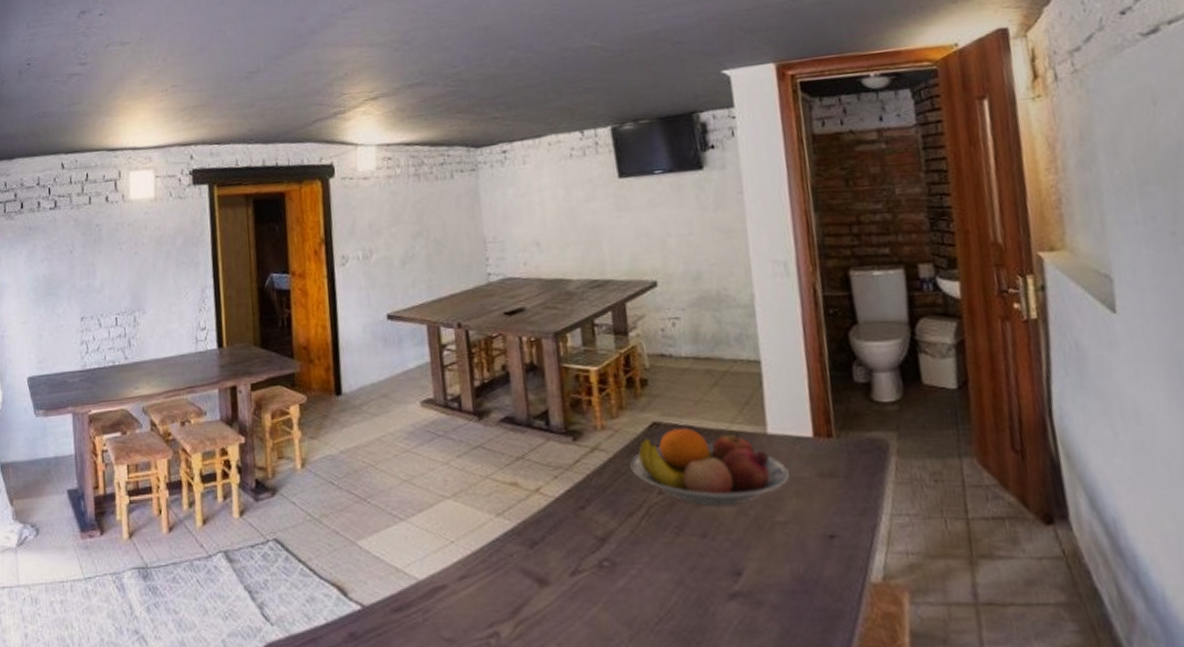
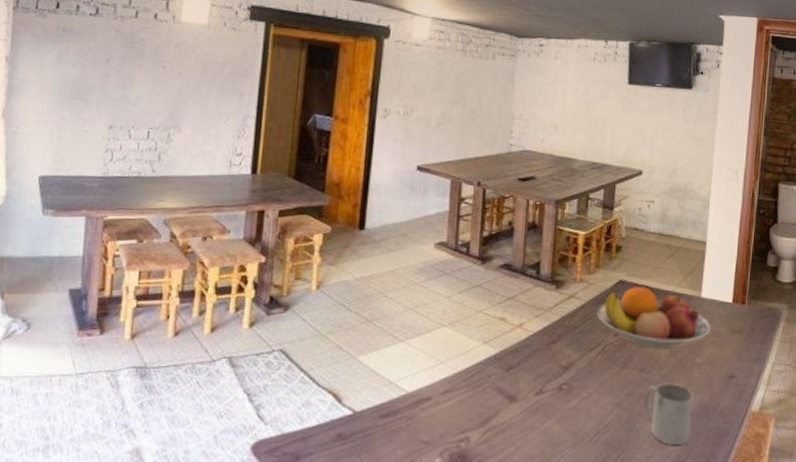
mug: none [713,550,789,635] -> present [643,383,694,446]

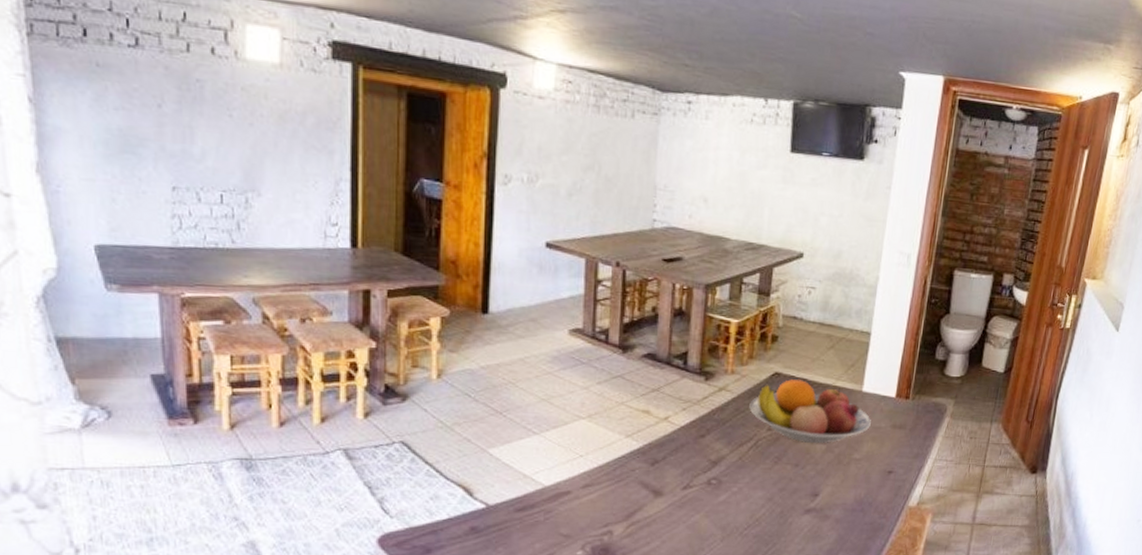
mug: present [643,383,694,446] -> none [797,478,850,540]

